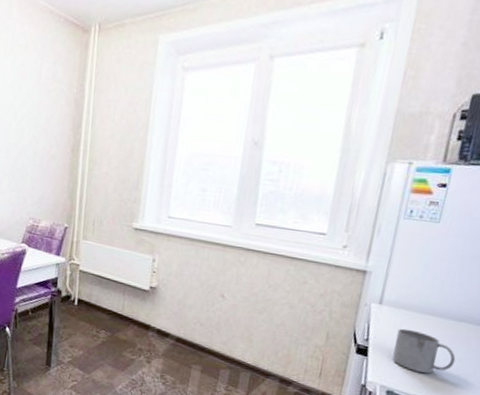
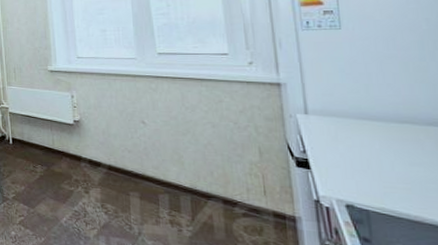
mug: present [392,328,456,374] -> none [335,136,415,183]

